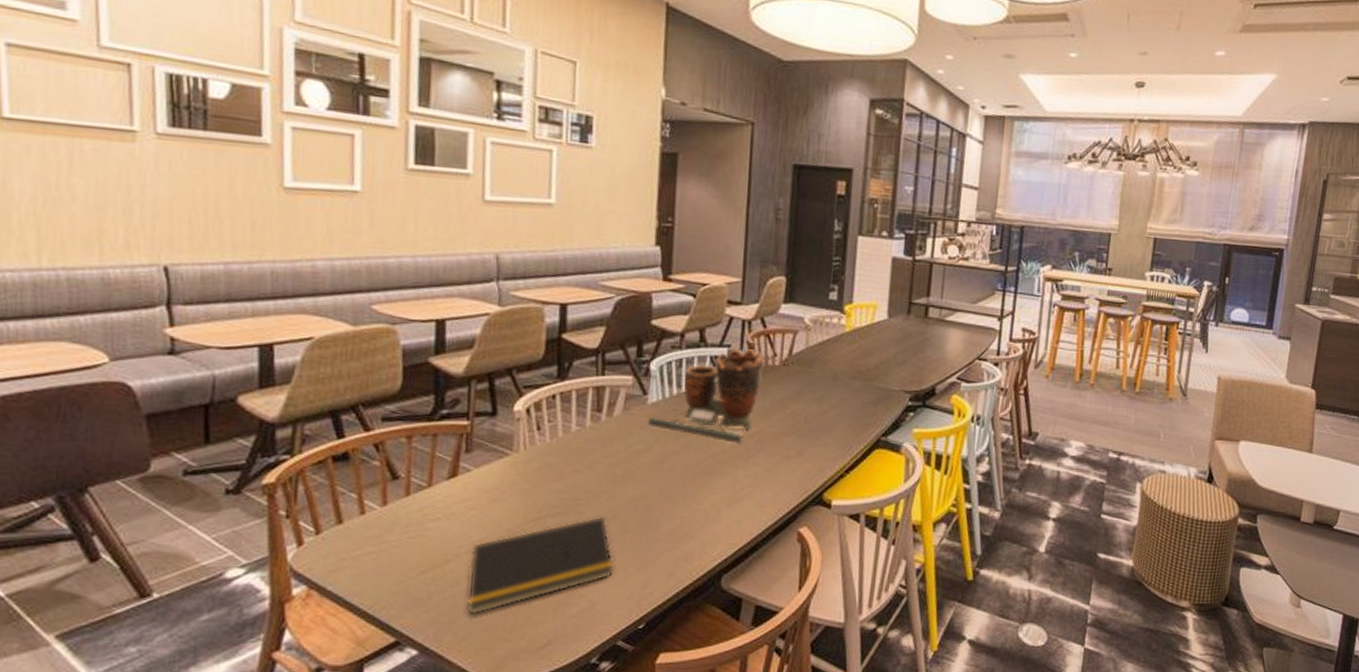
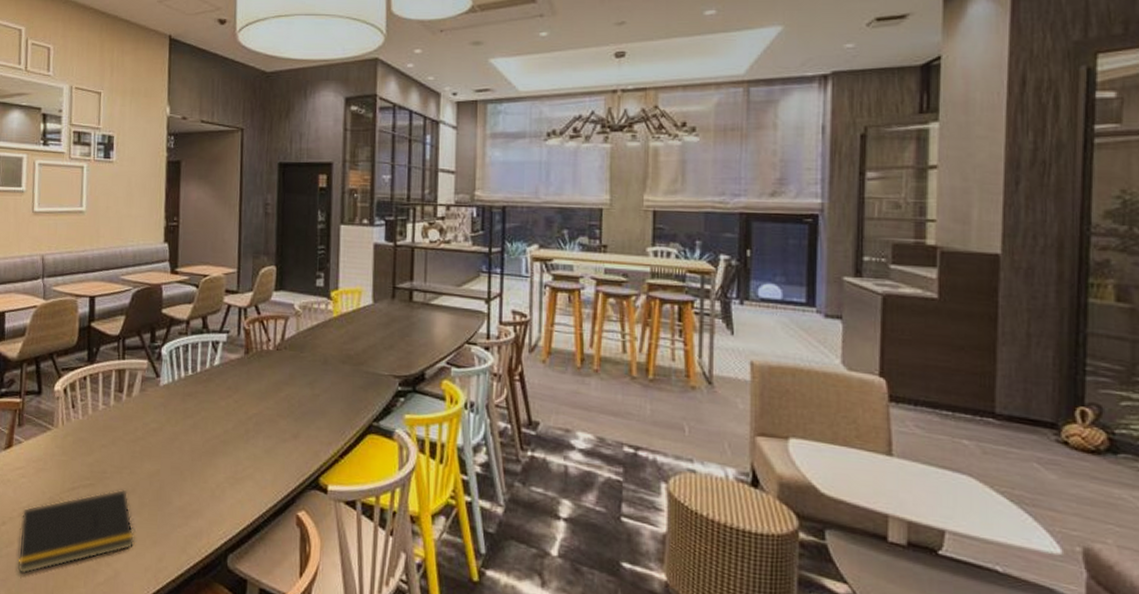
clay pot: present [647,349,764,445] -> none [160,335,259,426]

